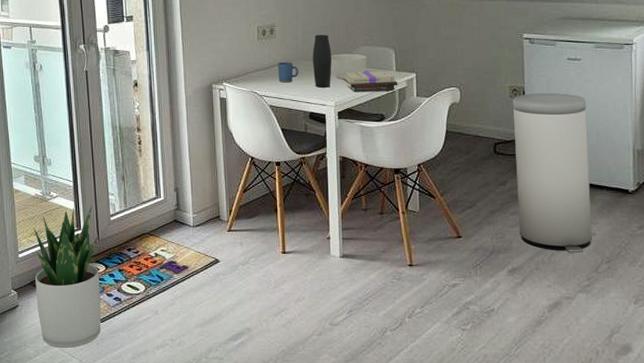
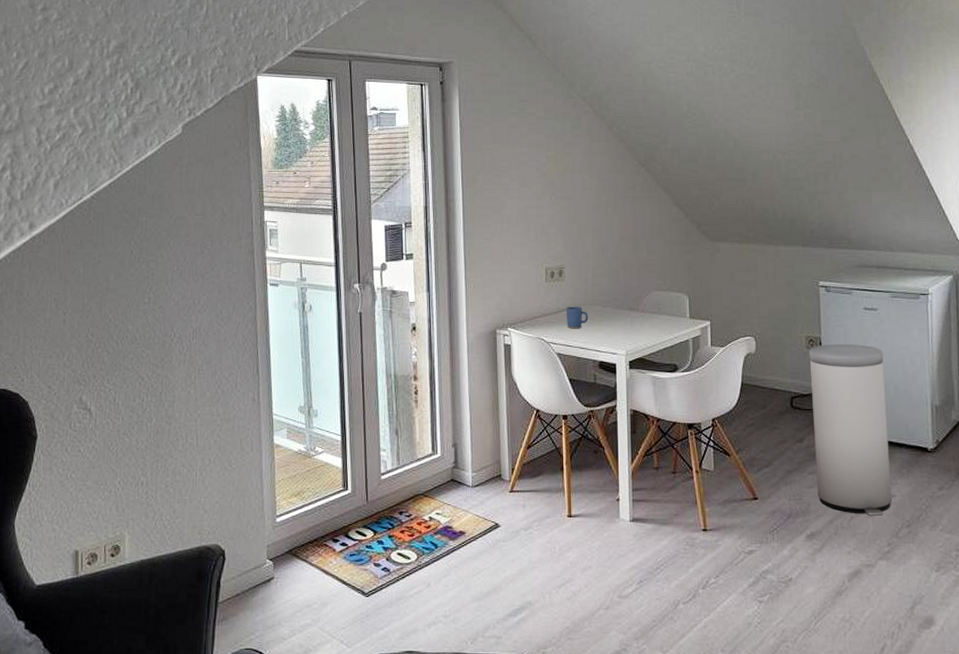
planter: present [33,205,101,348] -> none [294,462,368,627]
vase: present [312,34,332,88] -> none [602,278,623,335]
bowl: present [330,53,369,80] -> none [622,298,662,326]
books: present [341,71,398,92] -> none [633,318,692,341]

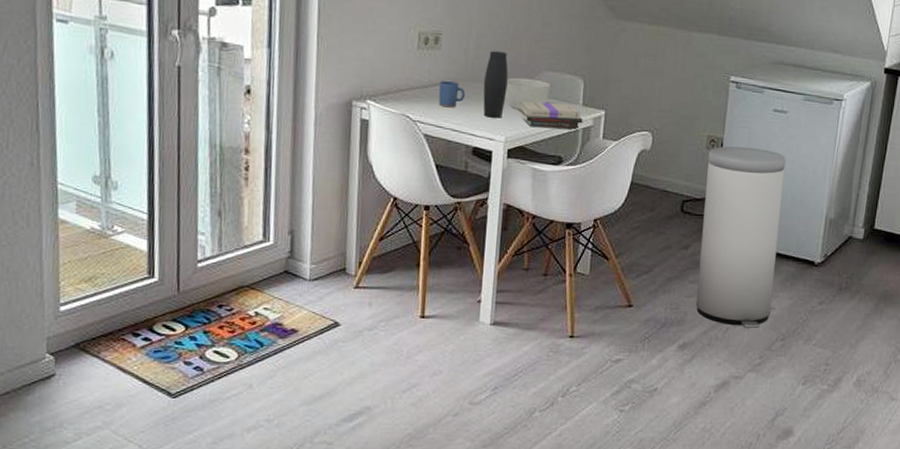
vase: none [602,278,623,335] -> present [483,50,509,118]
bowl: none [622,298,662,326] -> present [505,77,553,110]
books: none [633,318,692,341] -> present [516,101,583,129]

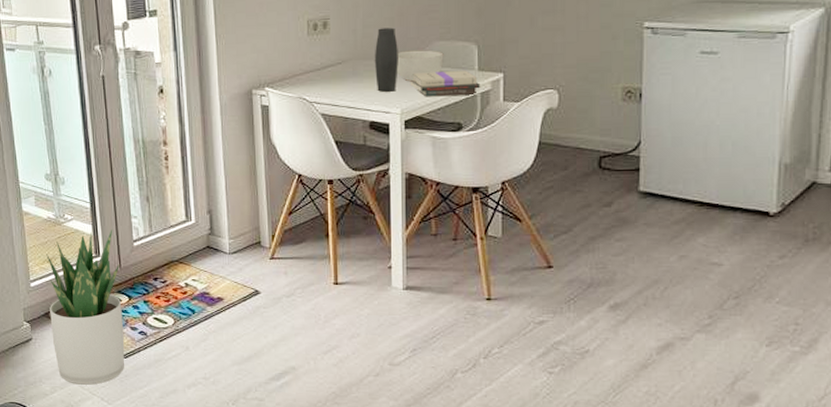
planter: none [82,246,179,430] -> present [46,229,125,385]
mug: present [438,80,466,108] -> none [331,61,358,87]
pedal bin: present [696,146,786,329] -> none [625,95,721,287]

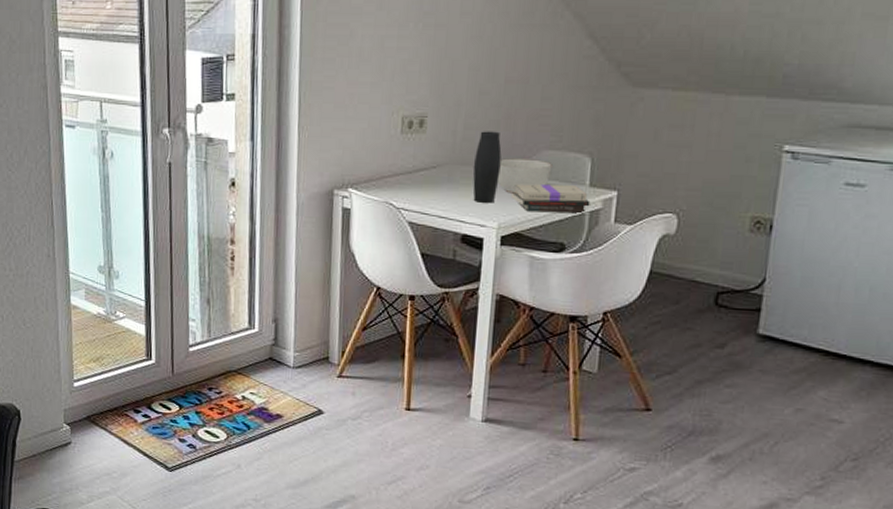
planter: present [46,229,125,385] -> none [92,332,173,497]

